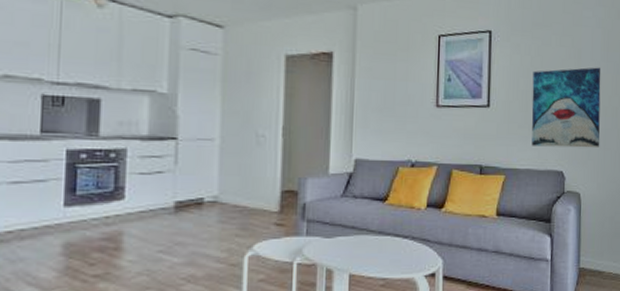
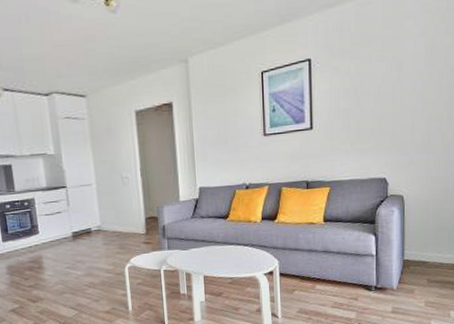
wall art: present [531,67,601,148] -> none [353,75,424,159]

